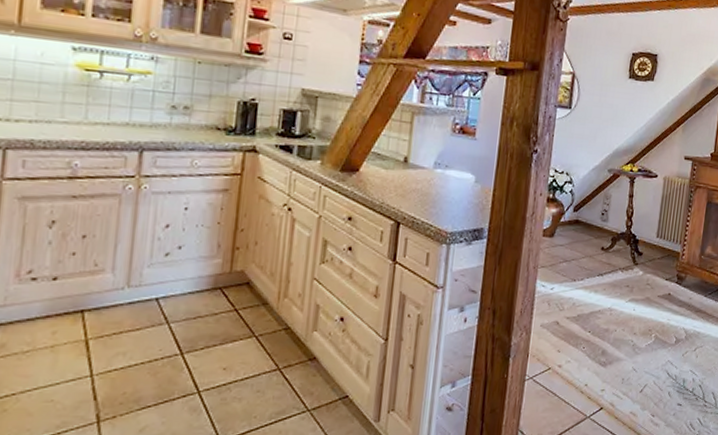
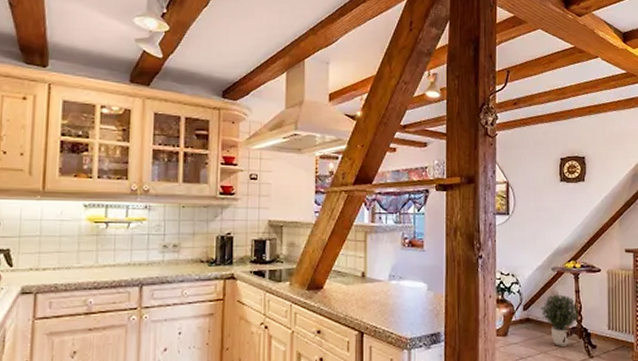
potted plant: none [591,197,630,252] -> present [541,294,580,346]

